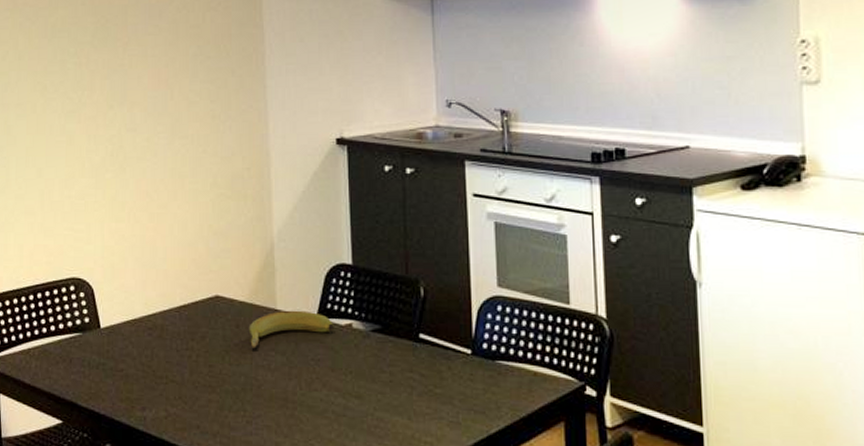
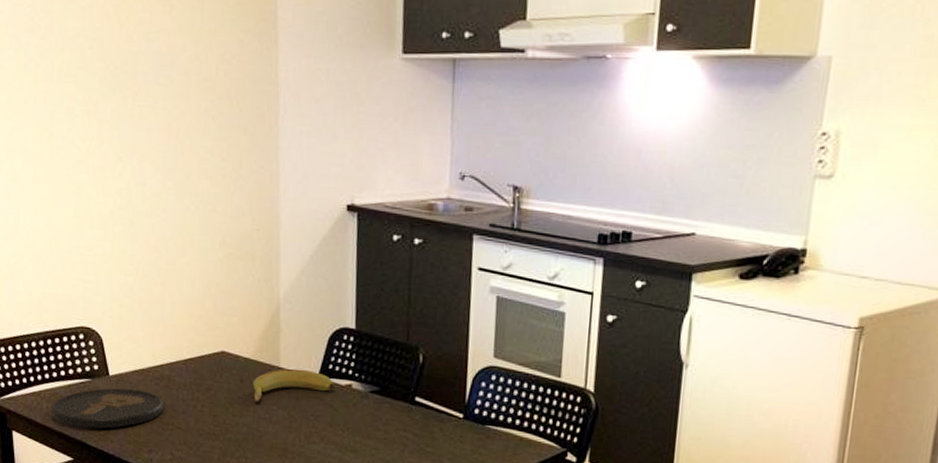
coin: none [40,341,156,388] -> present [51,388,163,429]

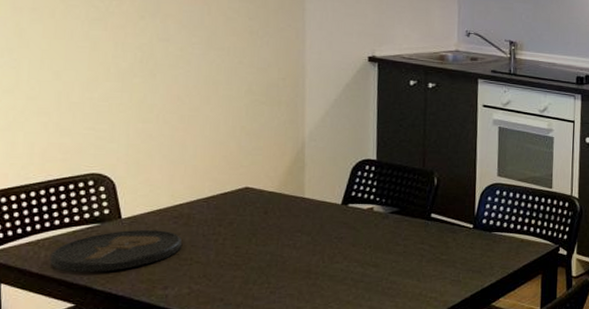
banana: present [252,368,335,402] -> none [276,198,357,231]

